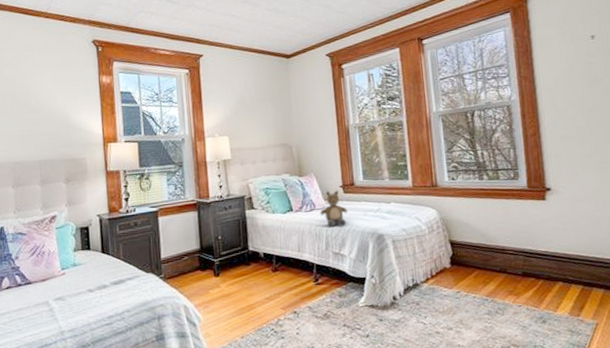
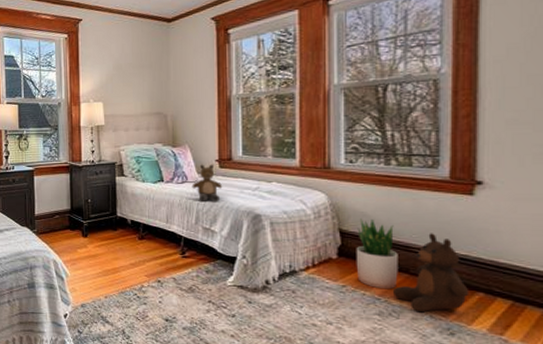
planter: none [464,228,499,290] -> present [356,218,398,290]
teddy bear: none [496,235,552,307] -> present [392,233,469,313]

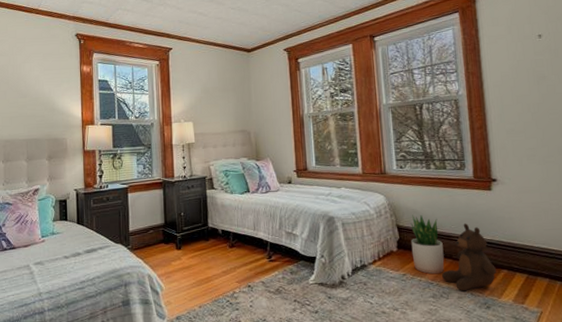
bear: present [192,164,223,201] -> none [274,174,301,208]

